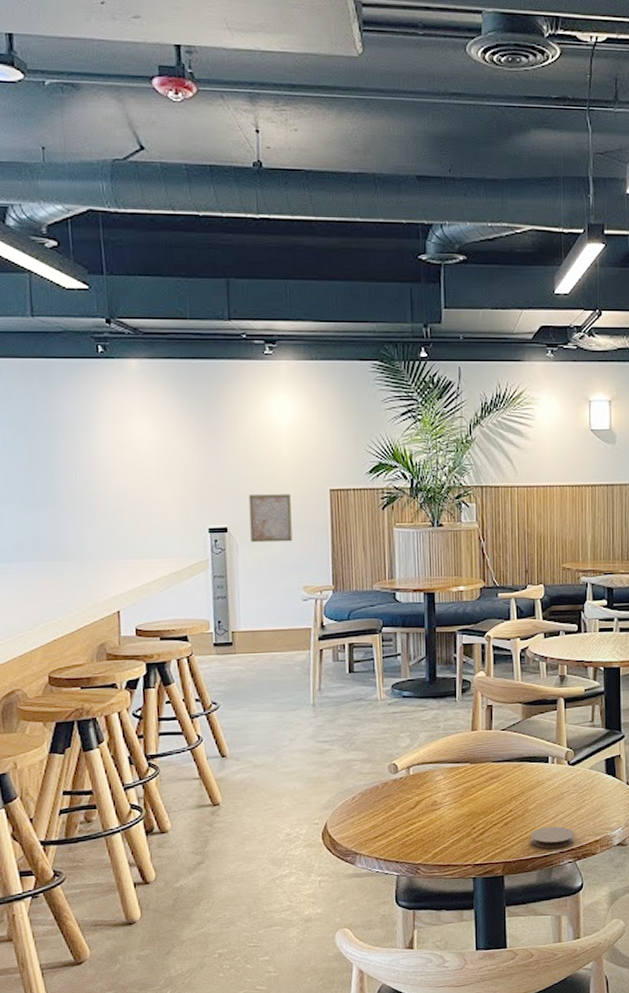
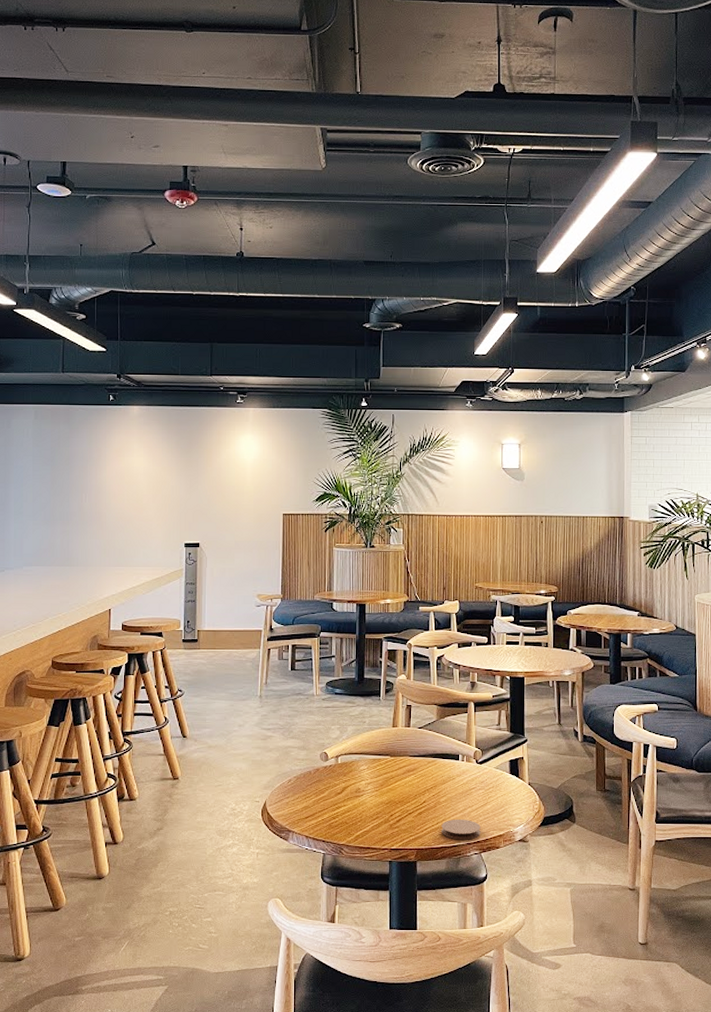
wall art: present [248,494,292,543] -> none [217,516,251,557]

